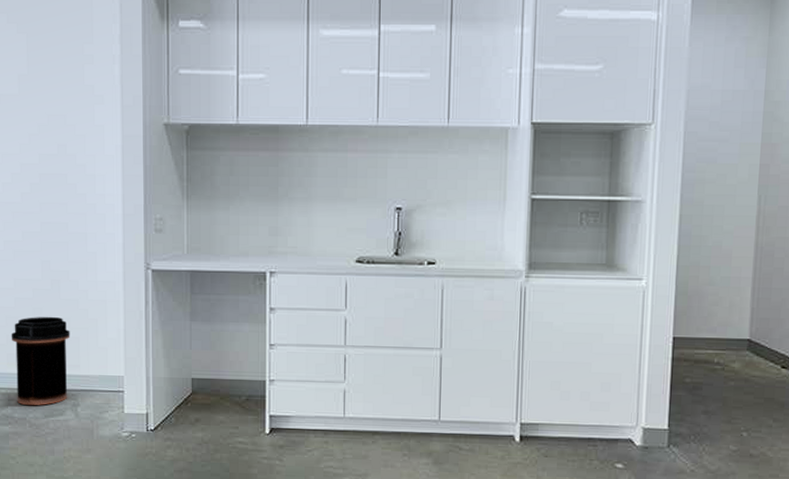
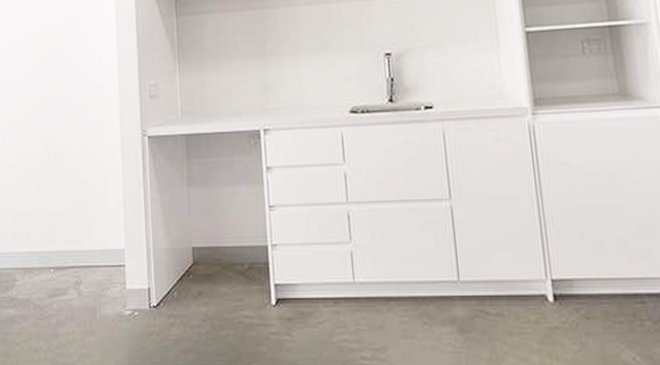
trash can: present [11,316,70,405] -> none [16,190,72,285]

